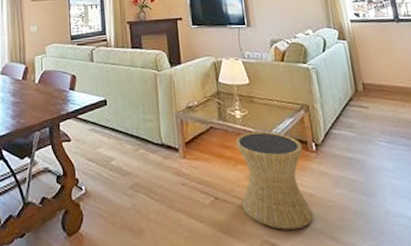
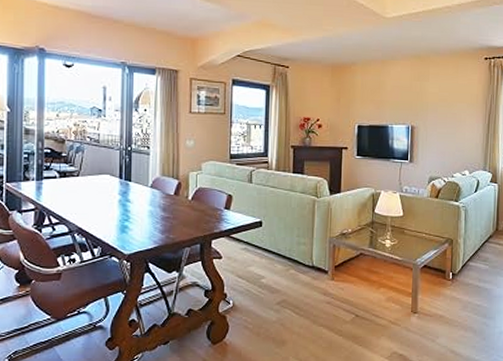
side table: present [235,131,314,230] -> none [379,260,441,344]

